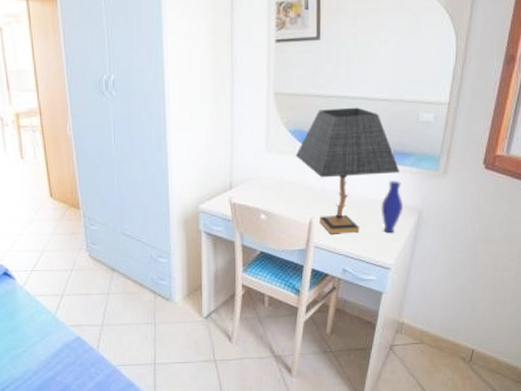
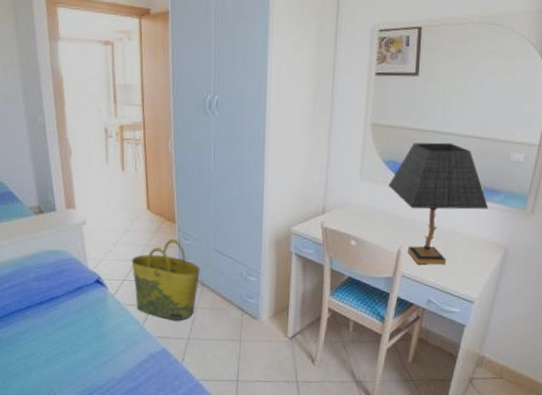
tote bag: none [38,225,109,308] -> present [131,238,200,320]
vase: present [381,181,404,233] -> none [468,216,490,267]

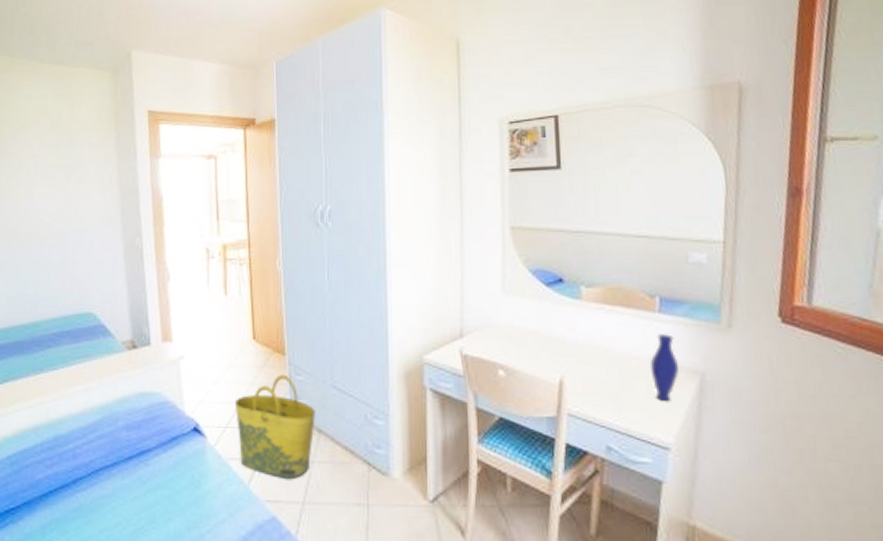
table lamp: present [388,142,489,266] -> none [538,244,671,400]
vase: none [468,216,490,267] -> present [649,334,680,400]

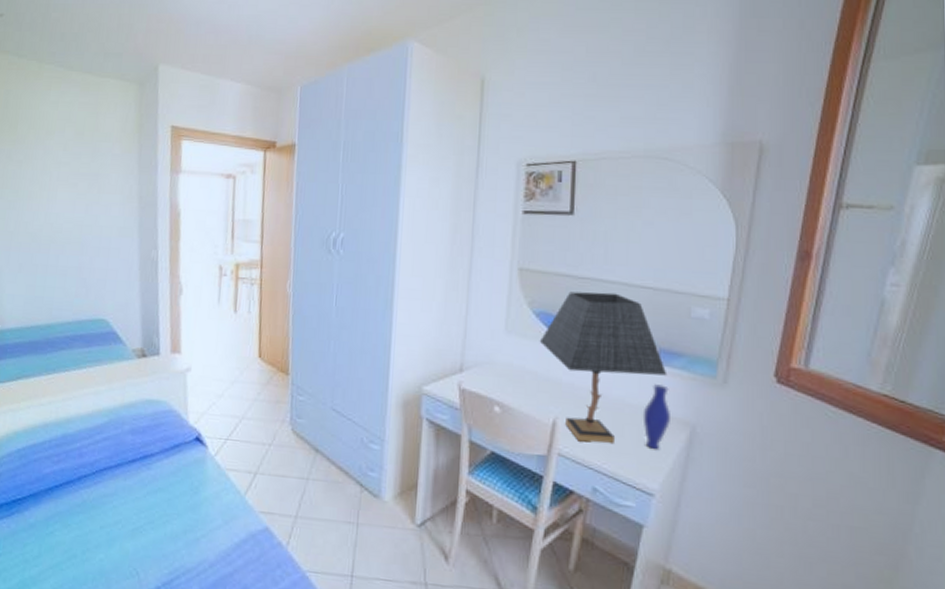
tote bag: present [234,374,315,479] -> none [236,393,314,493]
table lamp: none [538,244,671,400] -> present [539,291,668,444]

